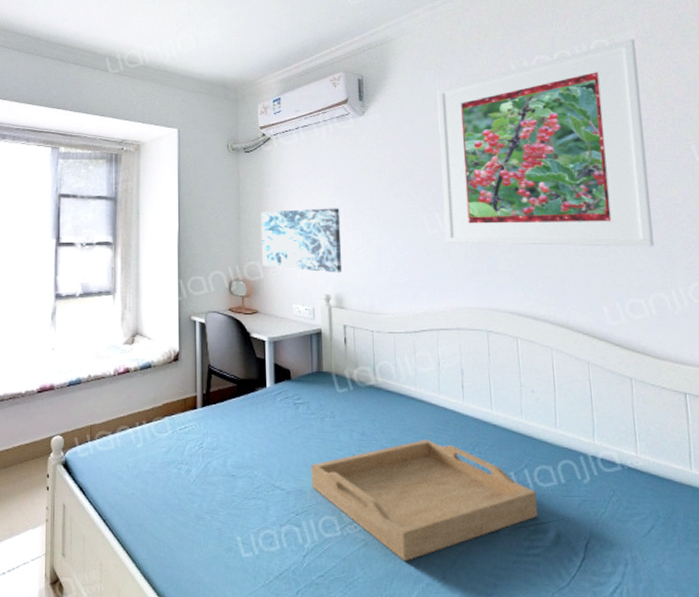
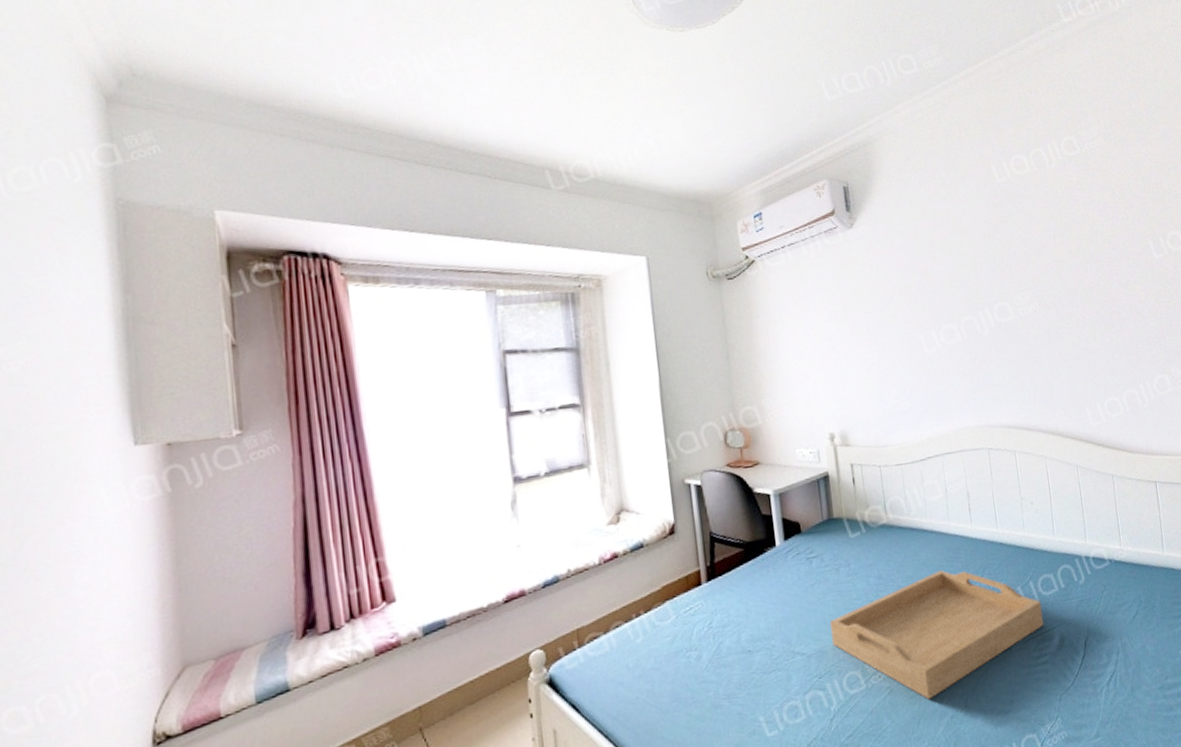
wall art: present [260,208,342,273] -> none [752,335,844,411]
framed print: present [437,38,654,247] -> none [923,134,1124,362]

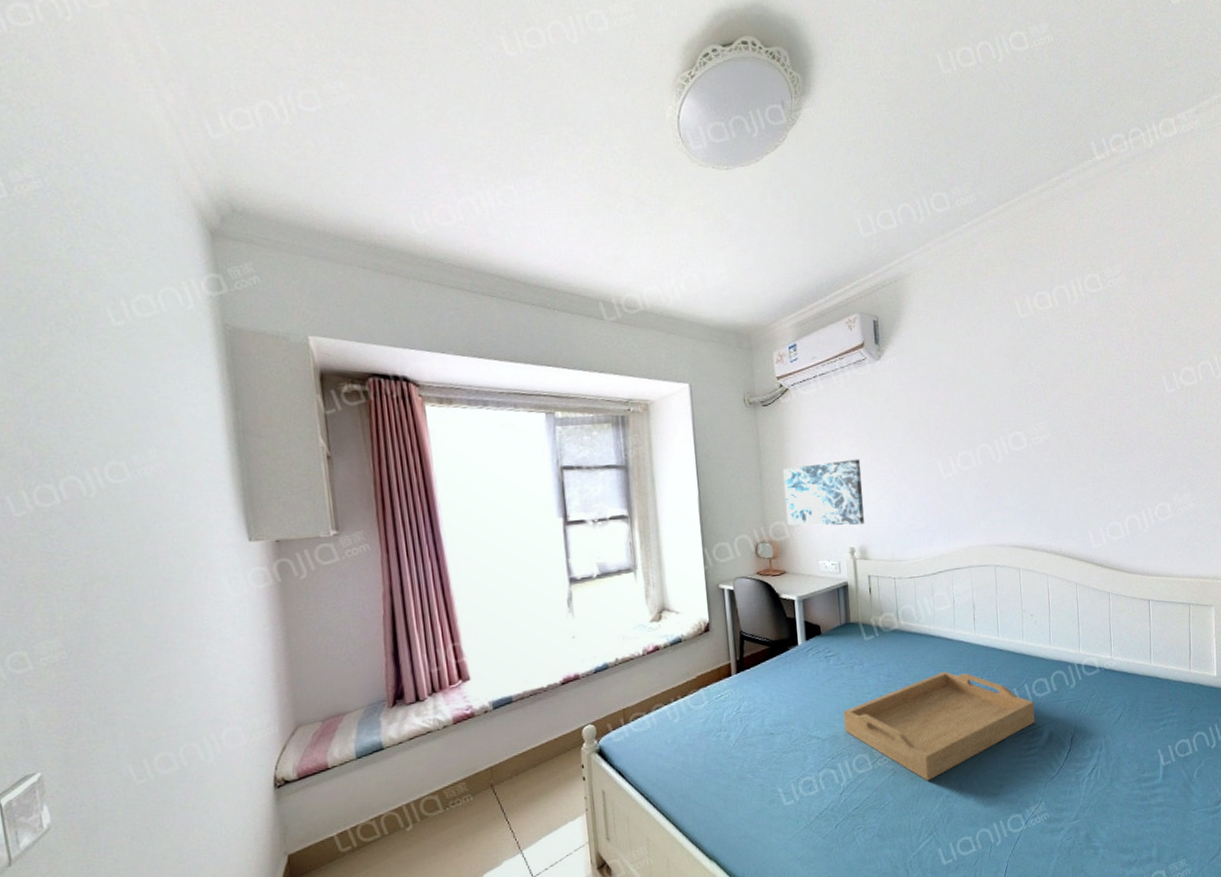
wall art: none [752,335,844,411] -> present [783,459,865,526]

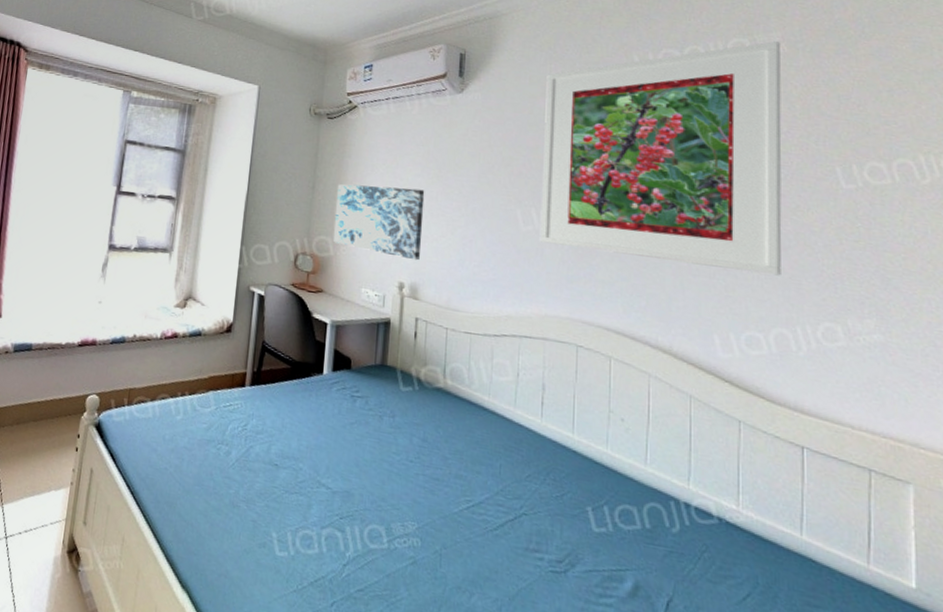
serving tray: present [843,671,1035,782] -> none [361,455,615,589]
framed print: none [948,272,1130,486] -> present [539,40,782,276]

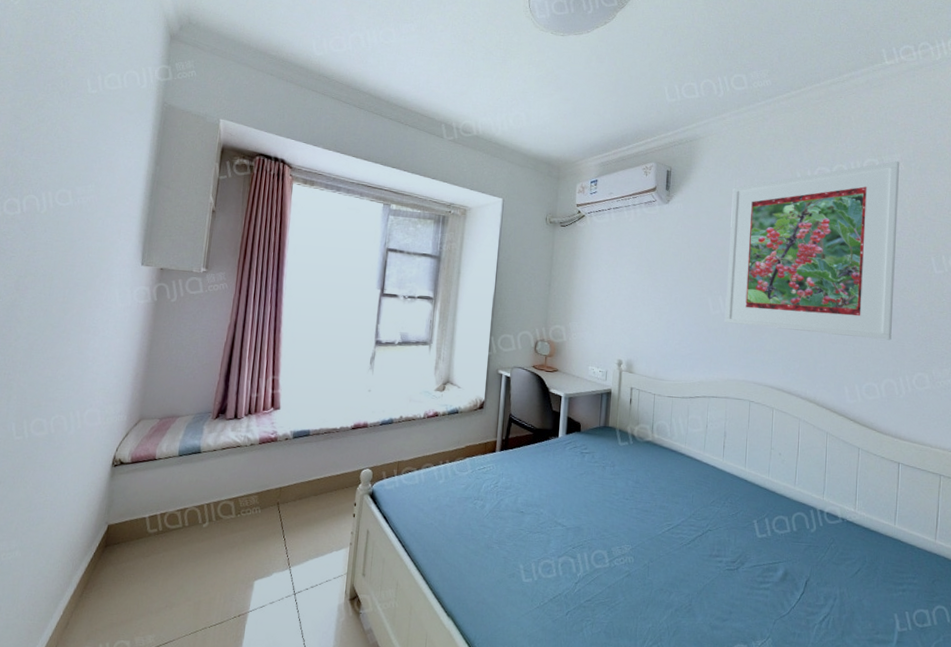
wall art: present [332,184,425,261] -> none [565,281,639,342]

